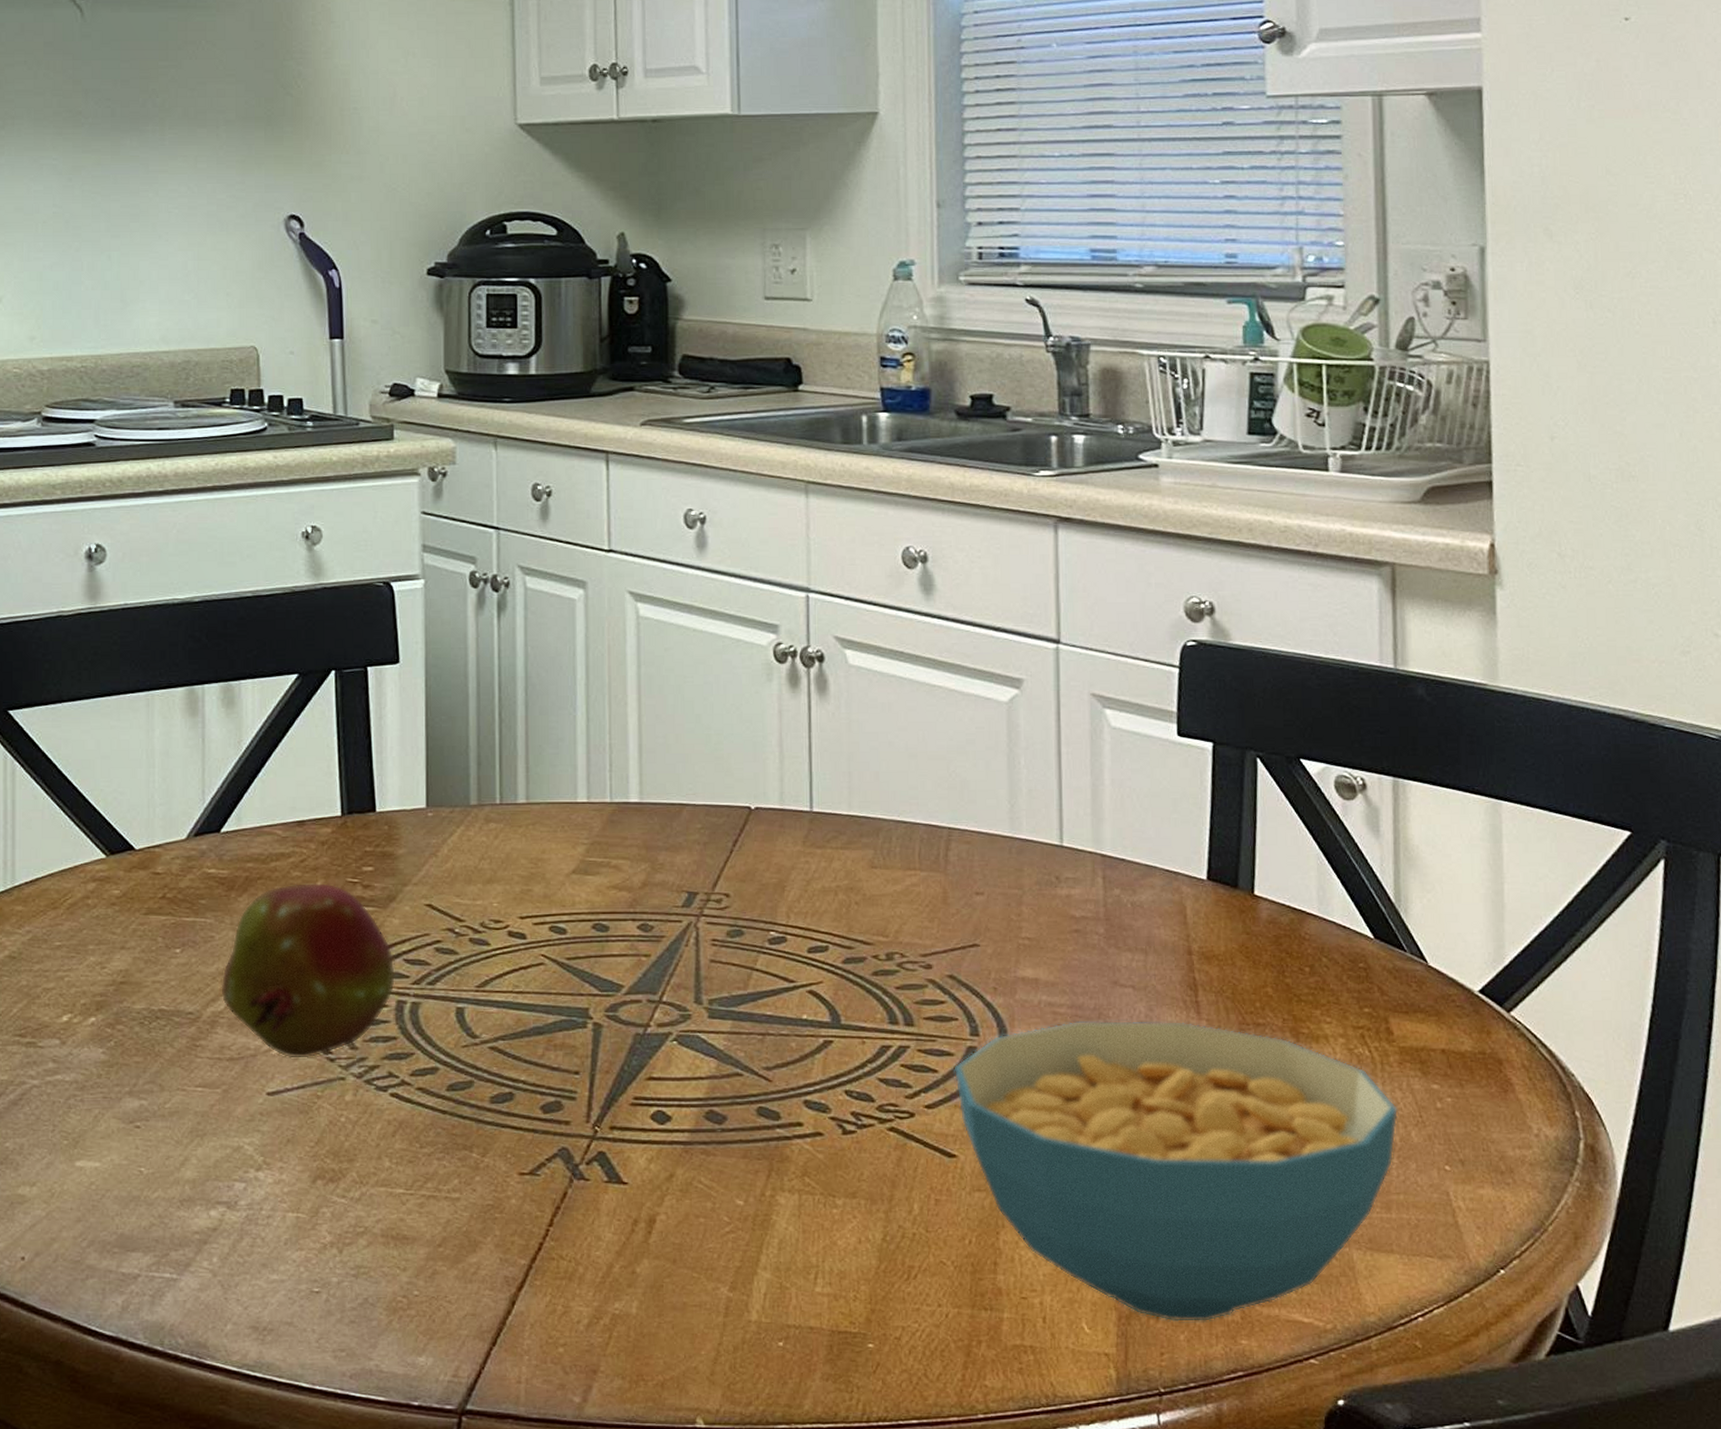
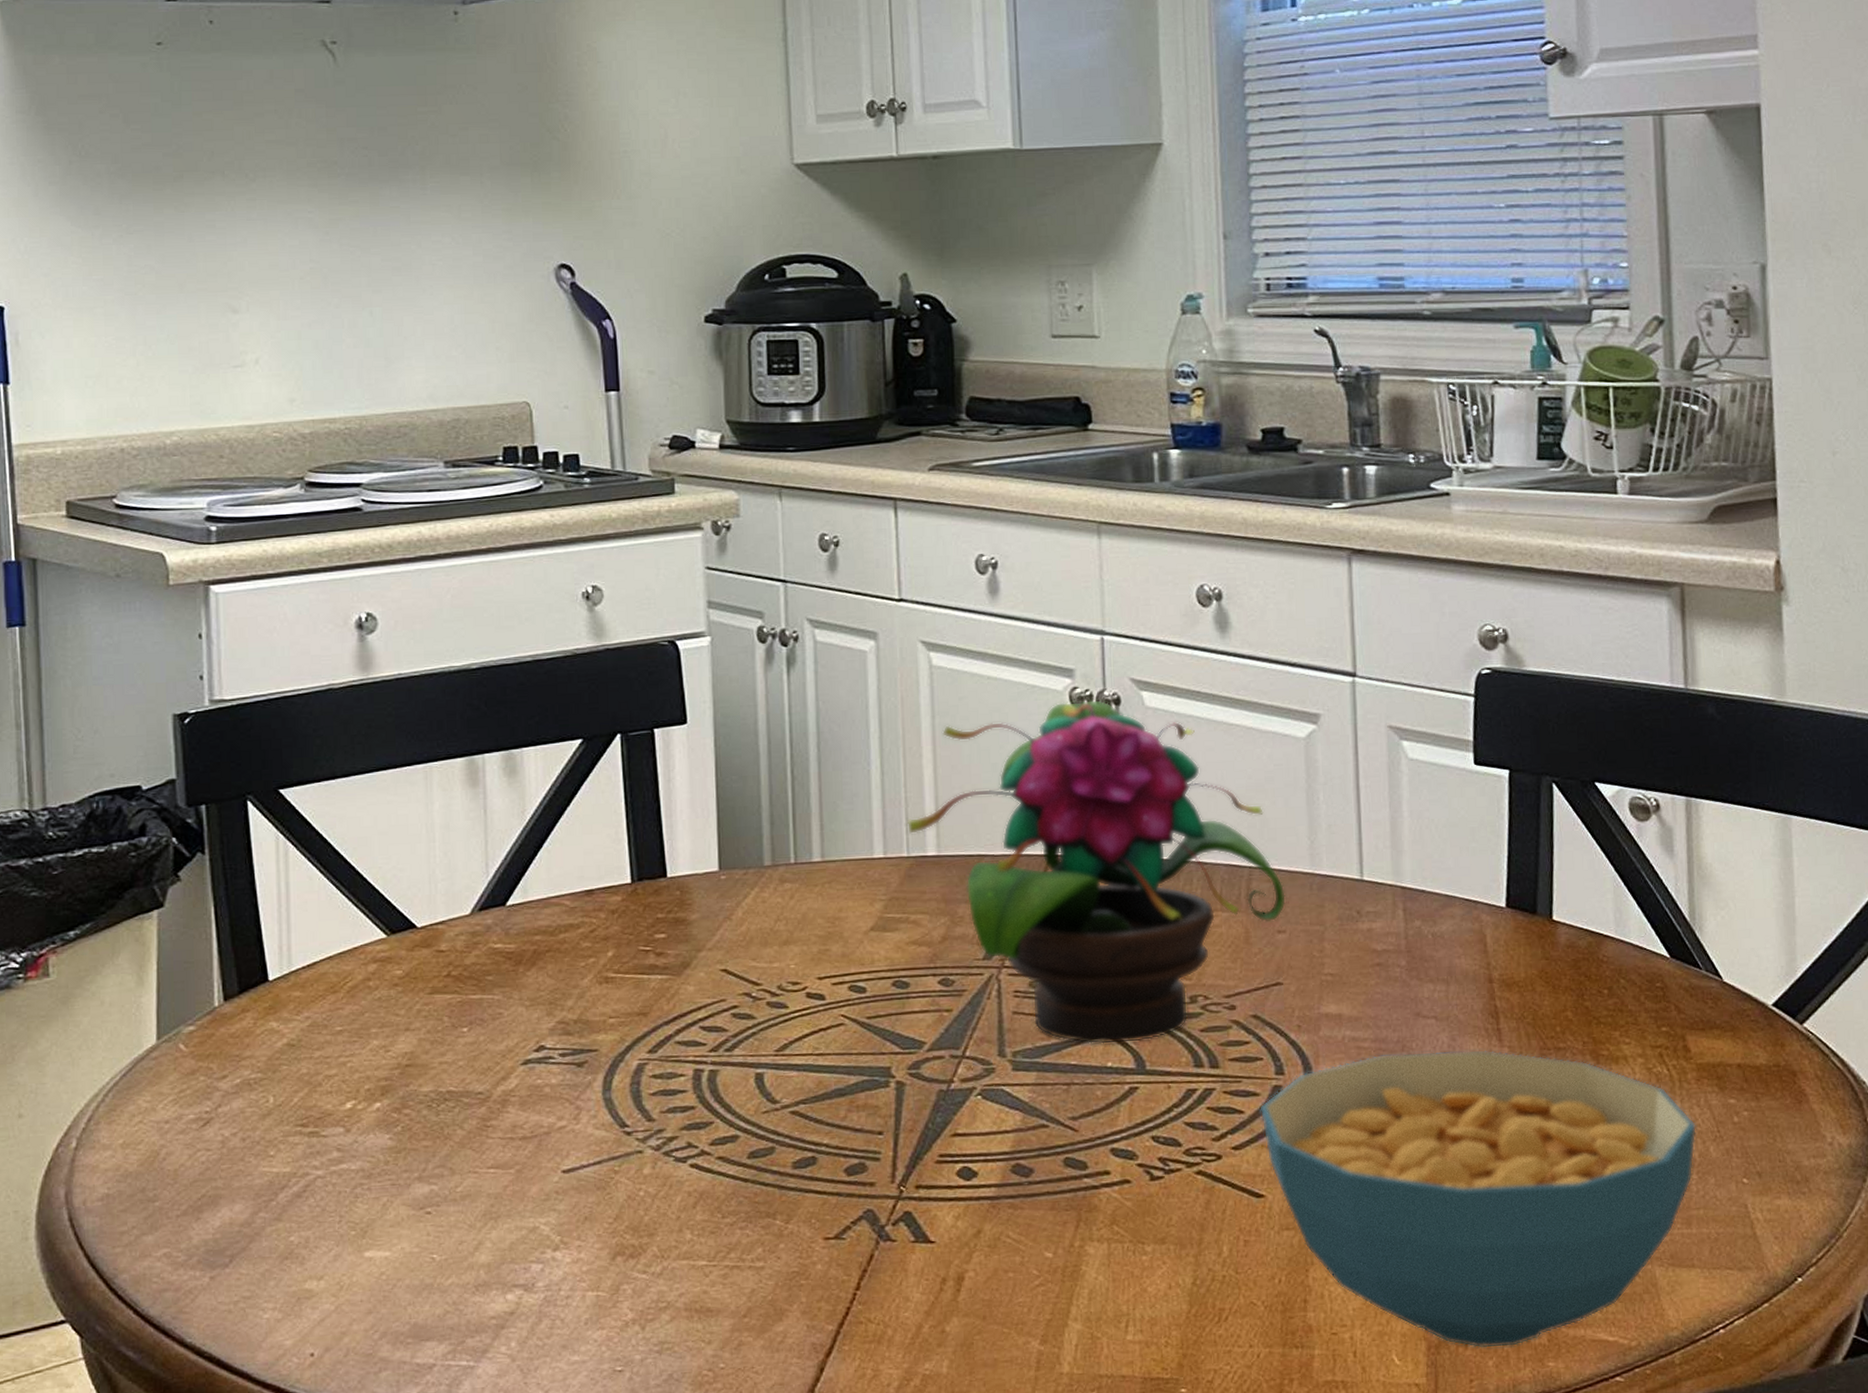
fruit: present [221,882,396,1060] -> none [511,952,693,1135]
potted flower: none [610,655,984,997] -> present [906,699,1286,1045]

